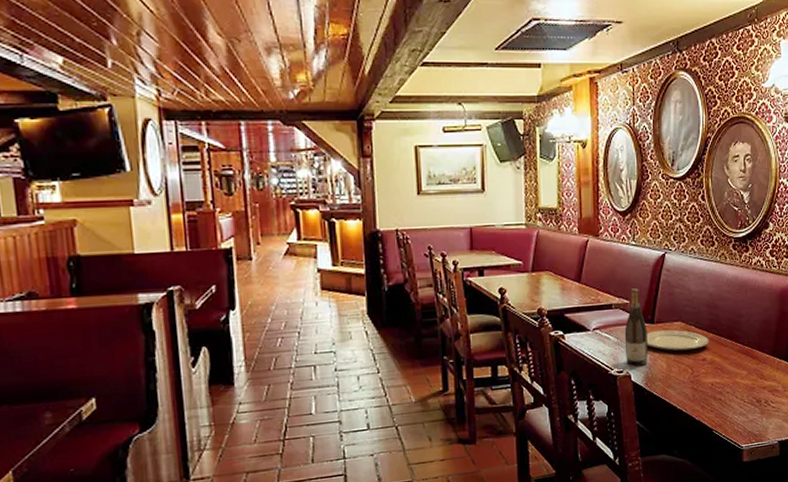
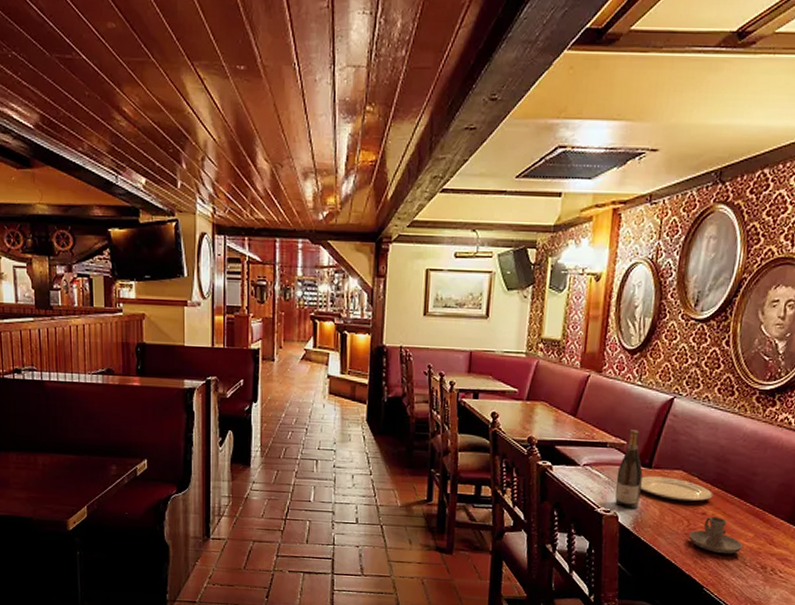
candle holder: none [694,360,740,395] -> present [688,516,743,555]

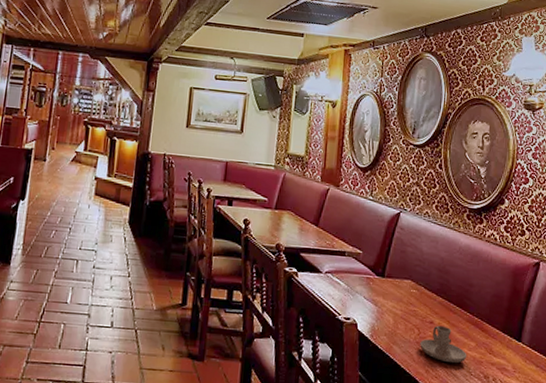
wine bottle: present [615,430,643,509] -> none [353,240,377,317]
plate: present [639,476,714,501] -> none [375,284,439,310]

